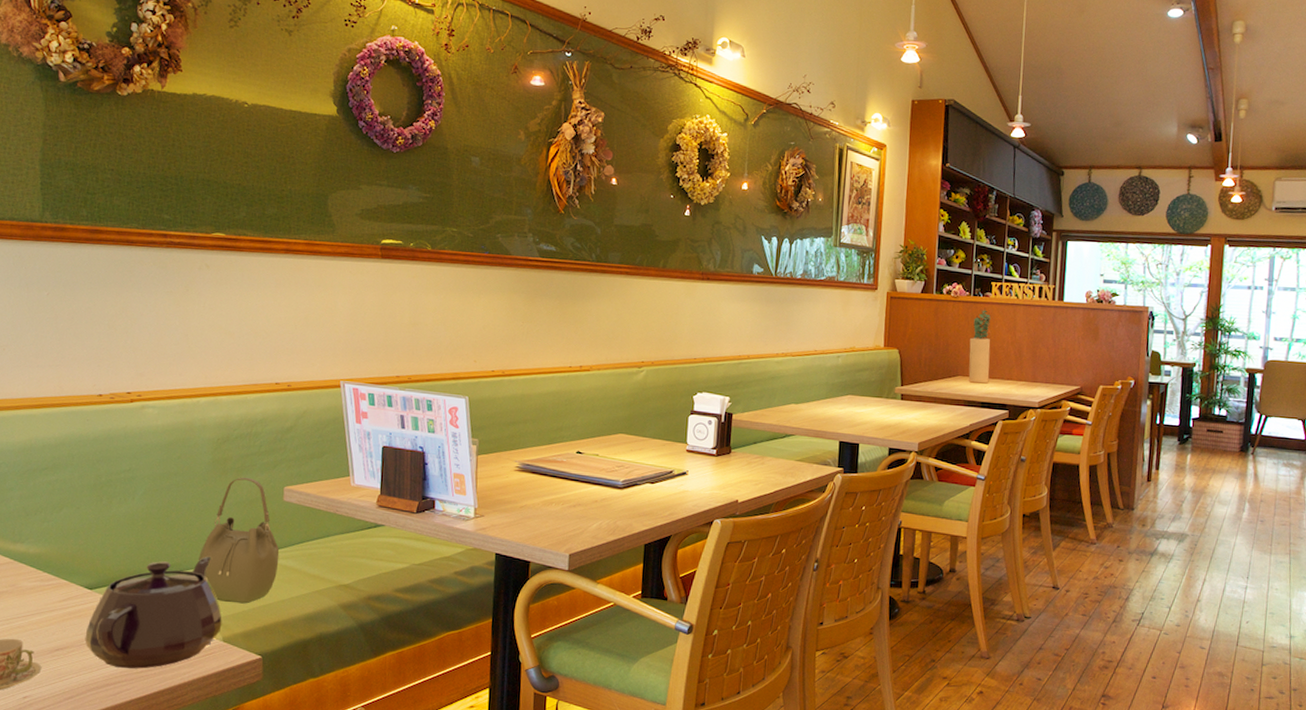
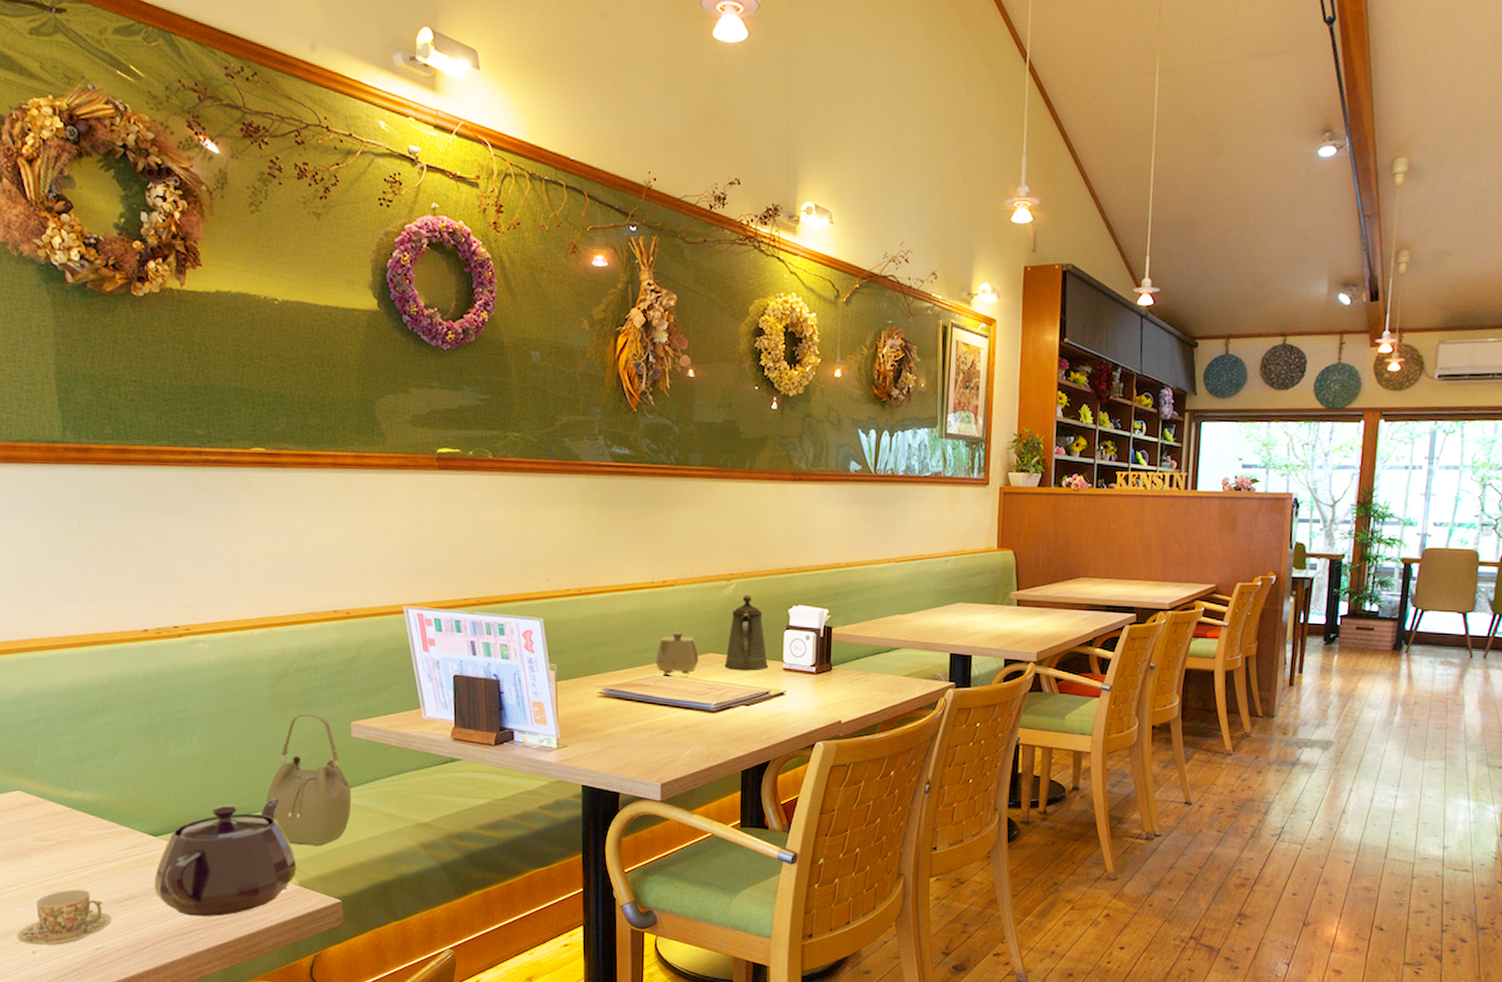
sugar bowl: none [570,413,610,453] -> present [656,632,699,674]
coffee pot: none [633,381,673,452] -> present [724,594,768,671]
vase: present [968,307,991,384] -> none [1091,500,1116,586]

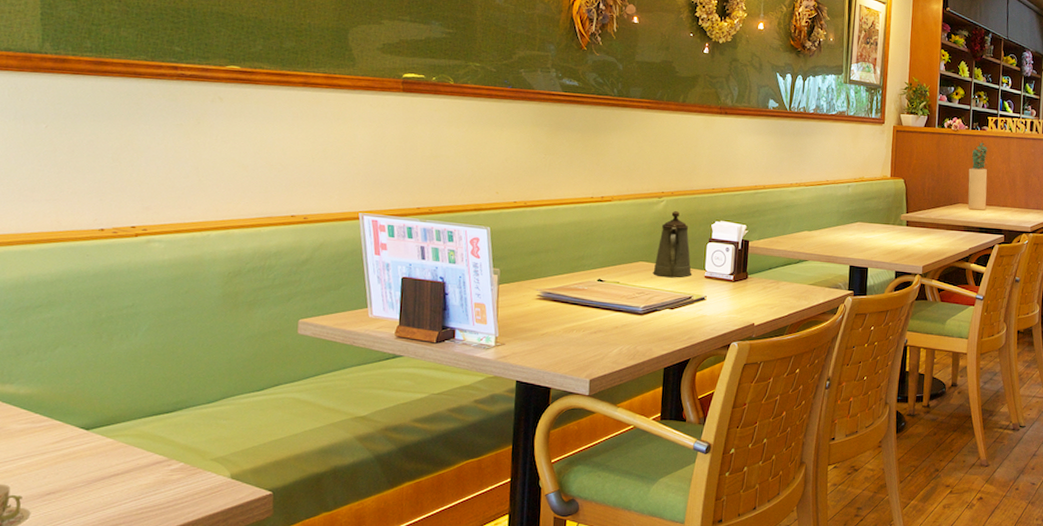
teapot: present [154,798,297,916] -> none [79,392,231,510]
handbag: present [265,713,352,846] -> none [205,310,293,439]
sugar bowl: present [656,632,699,674] -> none [591,242,630,280]
vase: none [1091,500,1116,586] -> present [967,140,988,211]

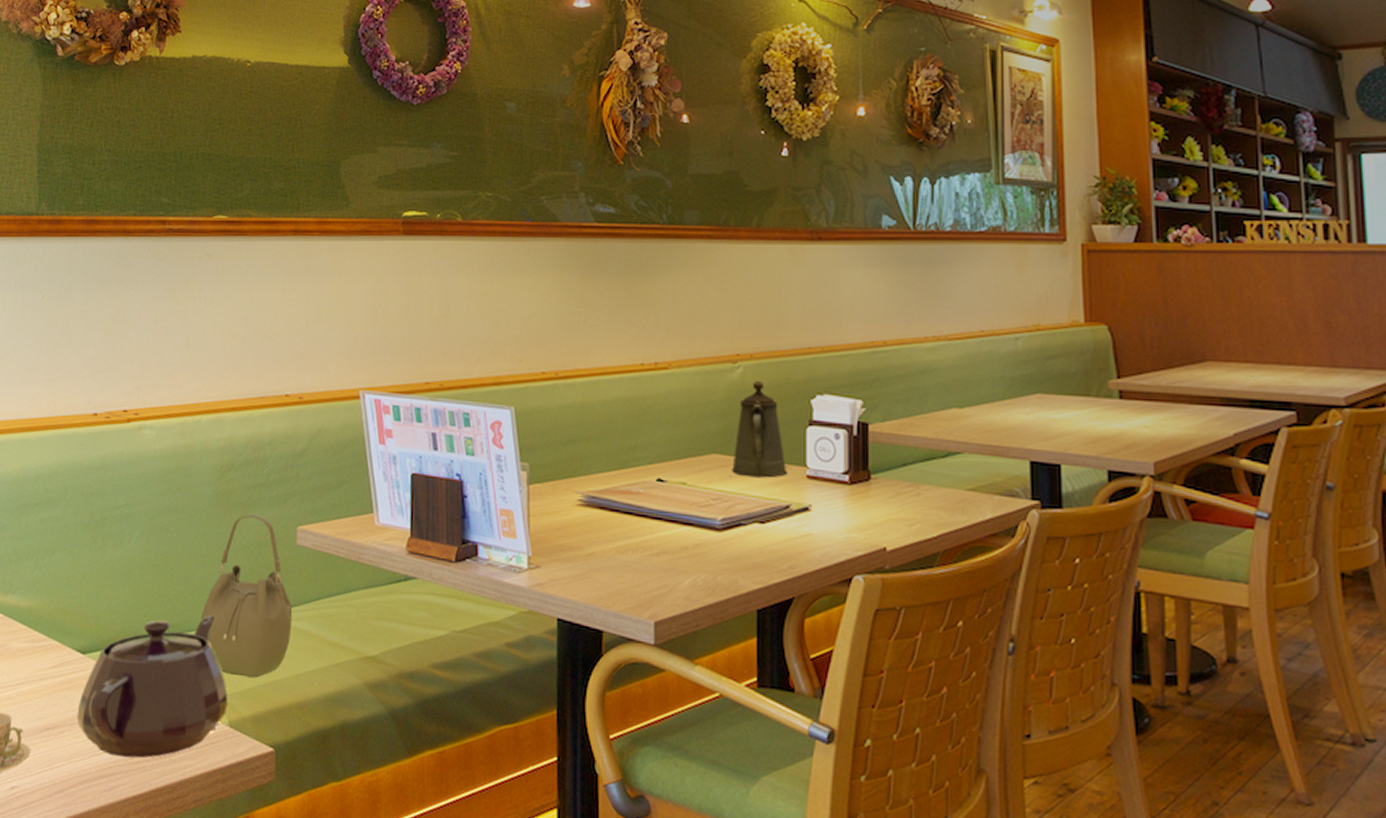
teapot: none [79,392,231,510] -> present [77,615,228,758]
handbag: none [205,310,293,439] -> present [200,514,293,678]
vase: present [967,140,988,211] -> none [1219,258,1258,373]

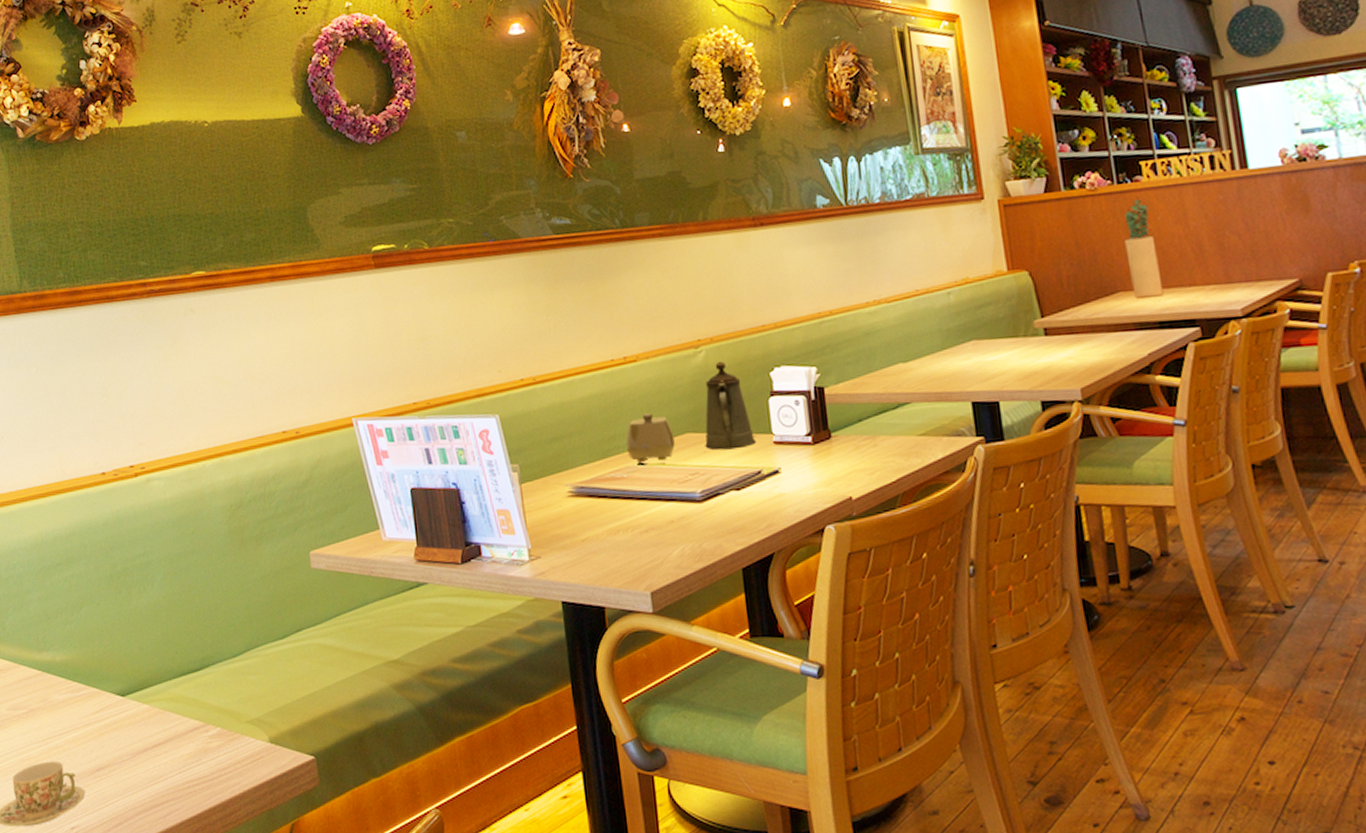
teapot: present [77,615,228,758] -> none [124,644,266,784]
handbag: present [200,514,293,678] -> none [229,545,317,696]
sugar bowl: none [647,426,699,480] -> present [626,413,675,462]
vase: none [1219,258,1258,373] -> present [1124,196,1164,299]

